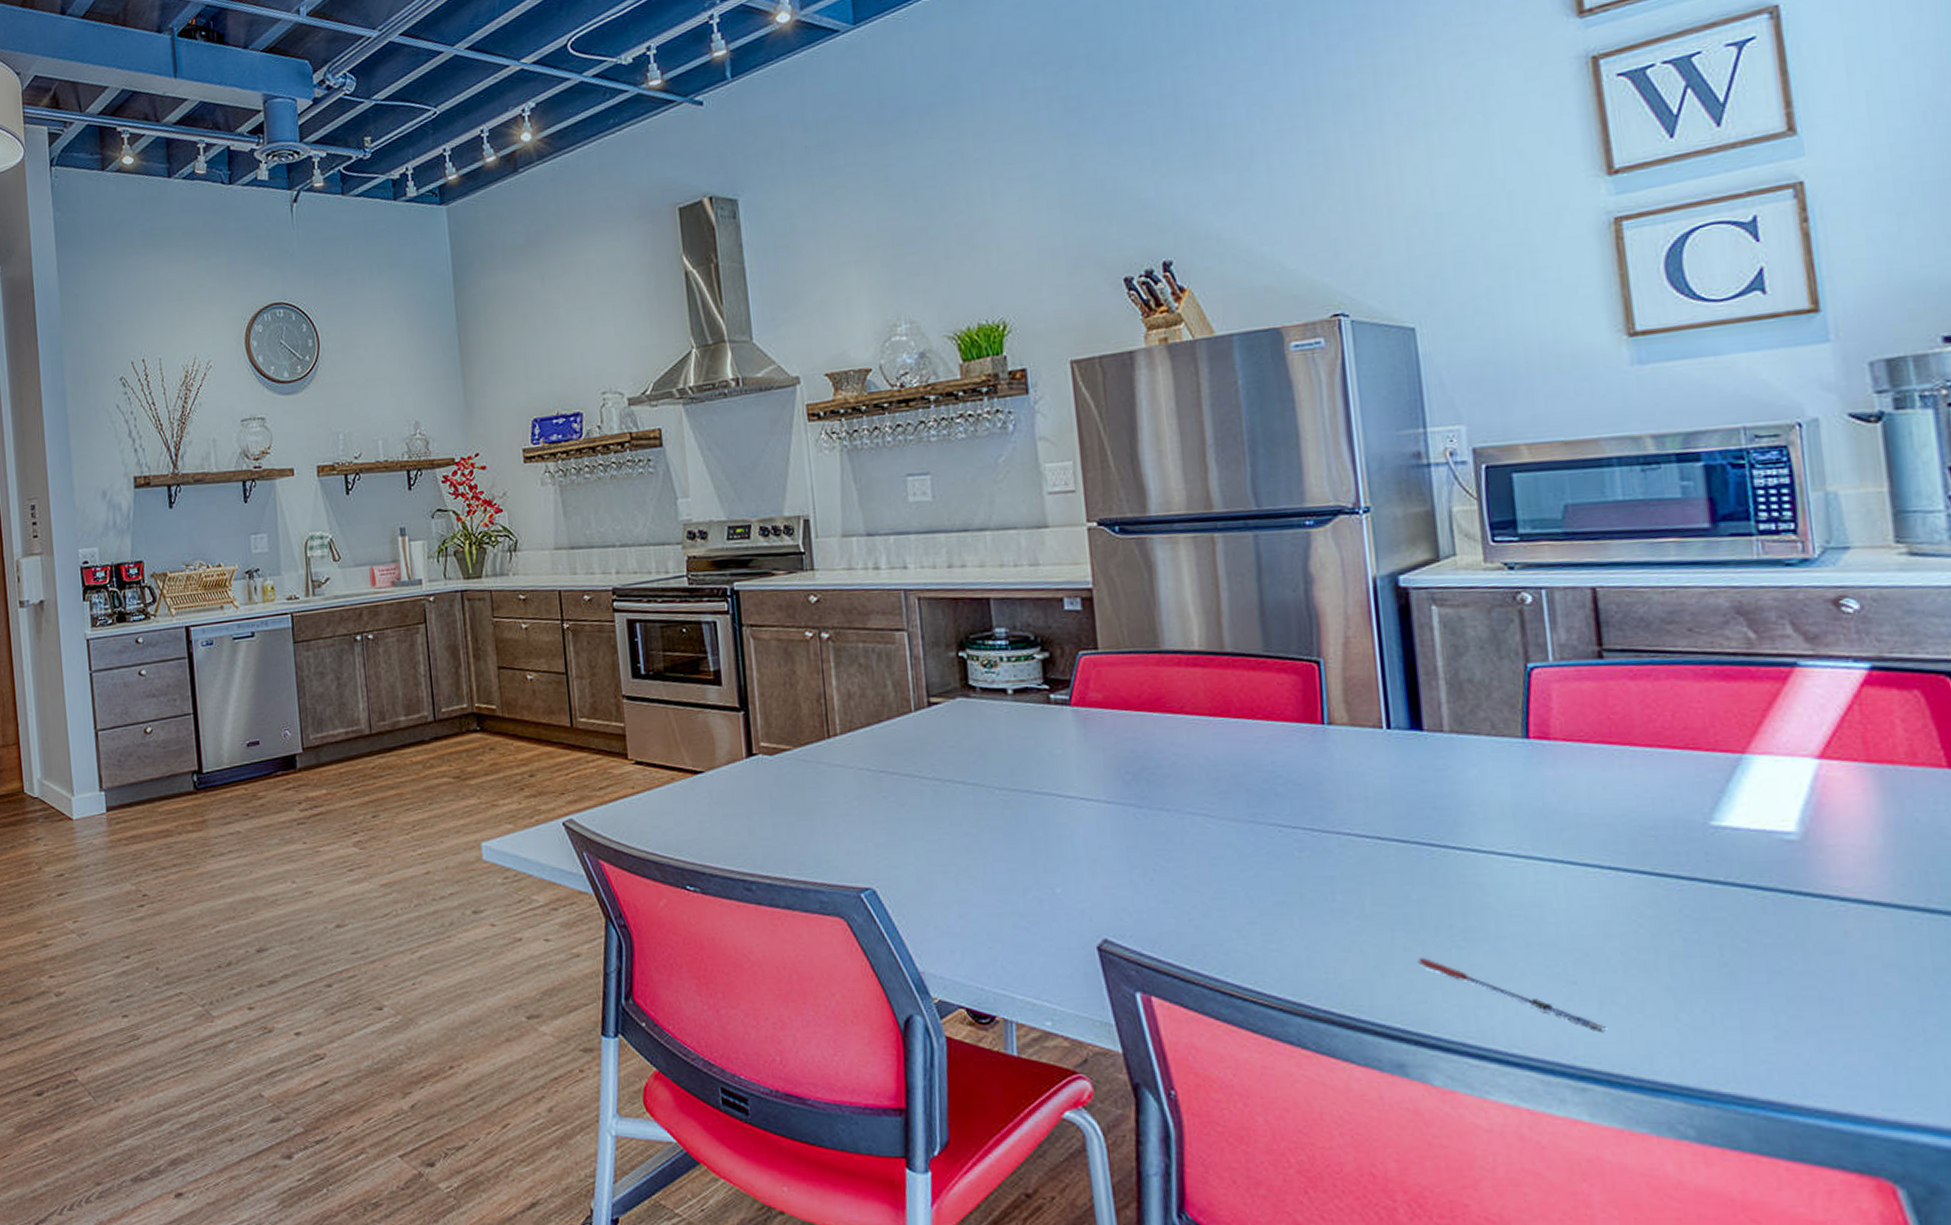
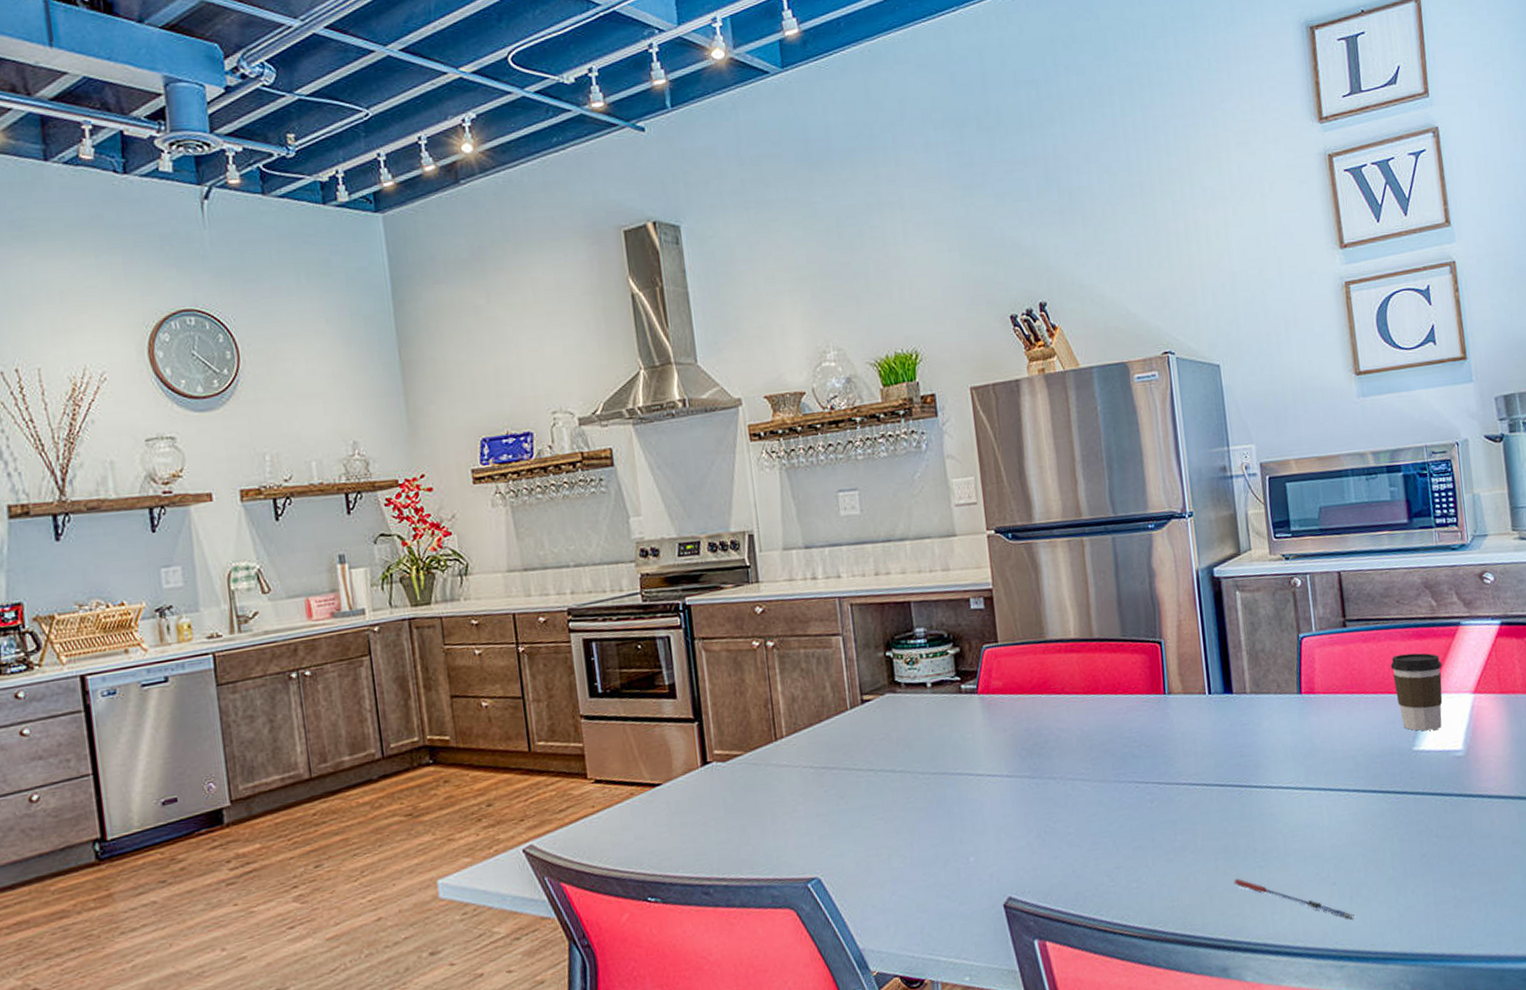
coffee cup: none [1675,698,1764,802] -> present [1390,653,1443,731]

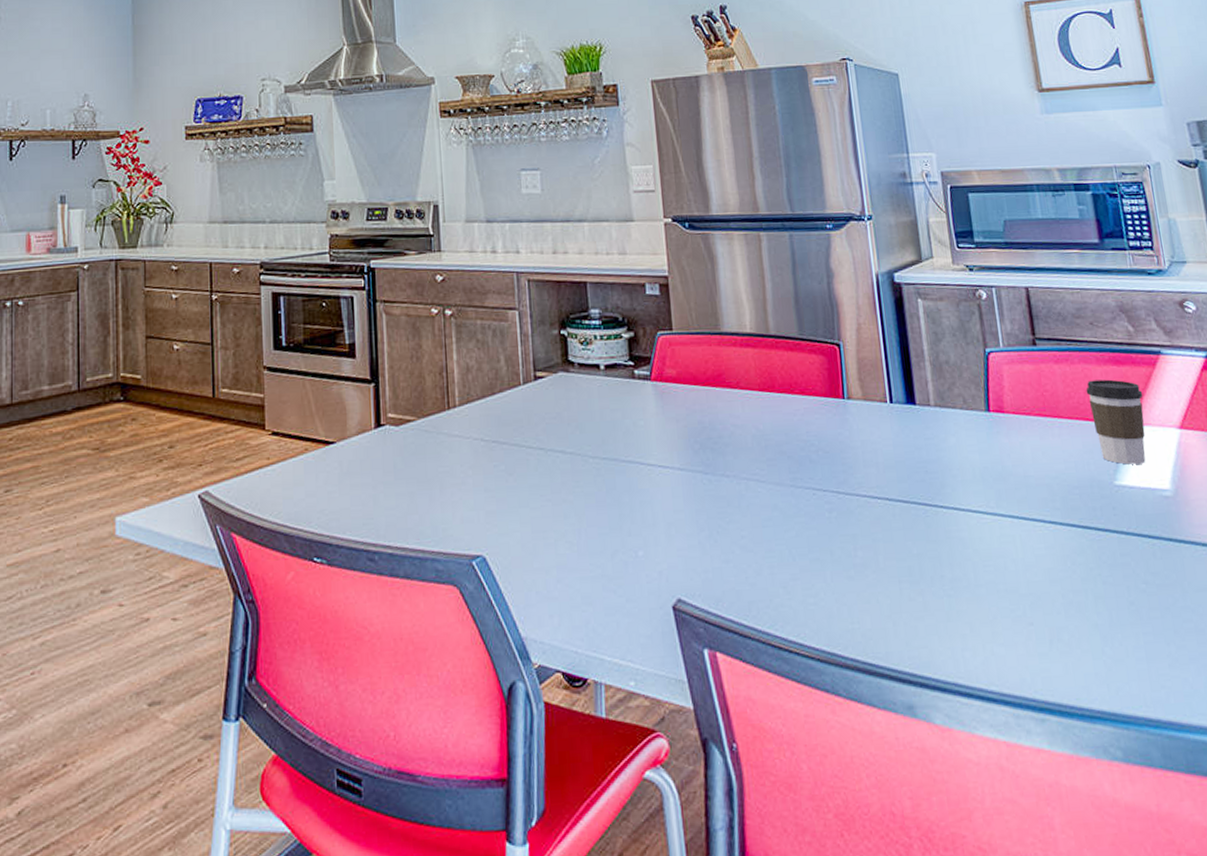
pen: present [1233,879,1354,918] -> none [919,606,1055,665]

